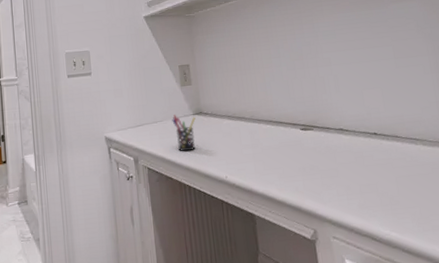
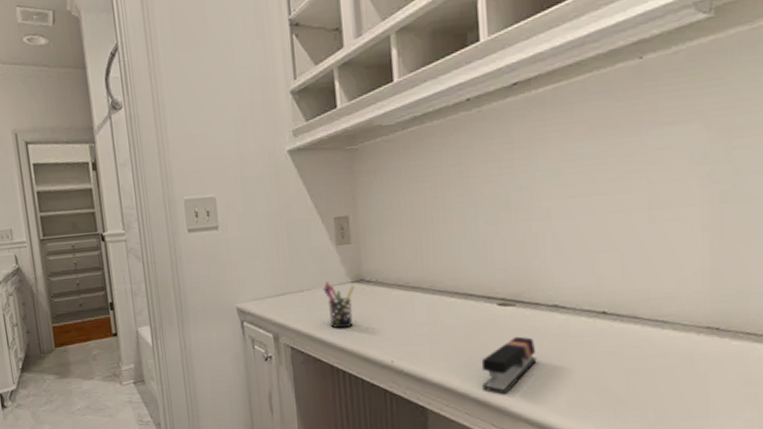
stapler: none [292,153,333,201] -> present [481,336,537,395]

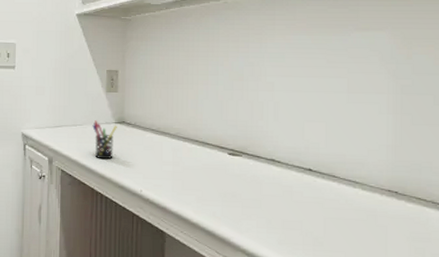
stapler: present [481,336,537,395] -> none [211,181,255,228]

